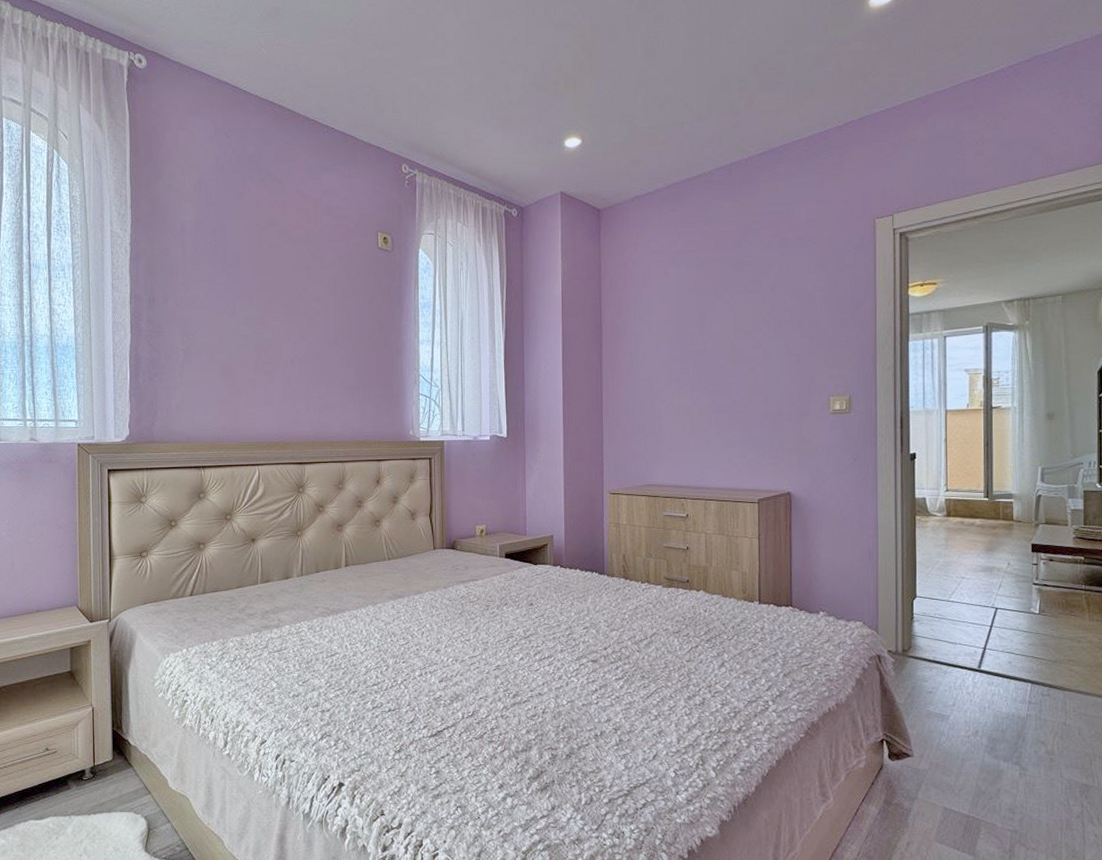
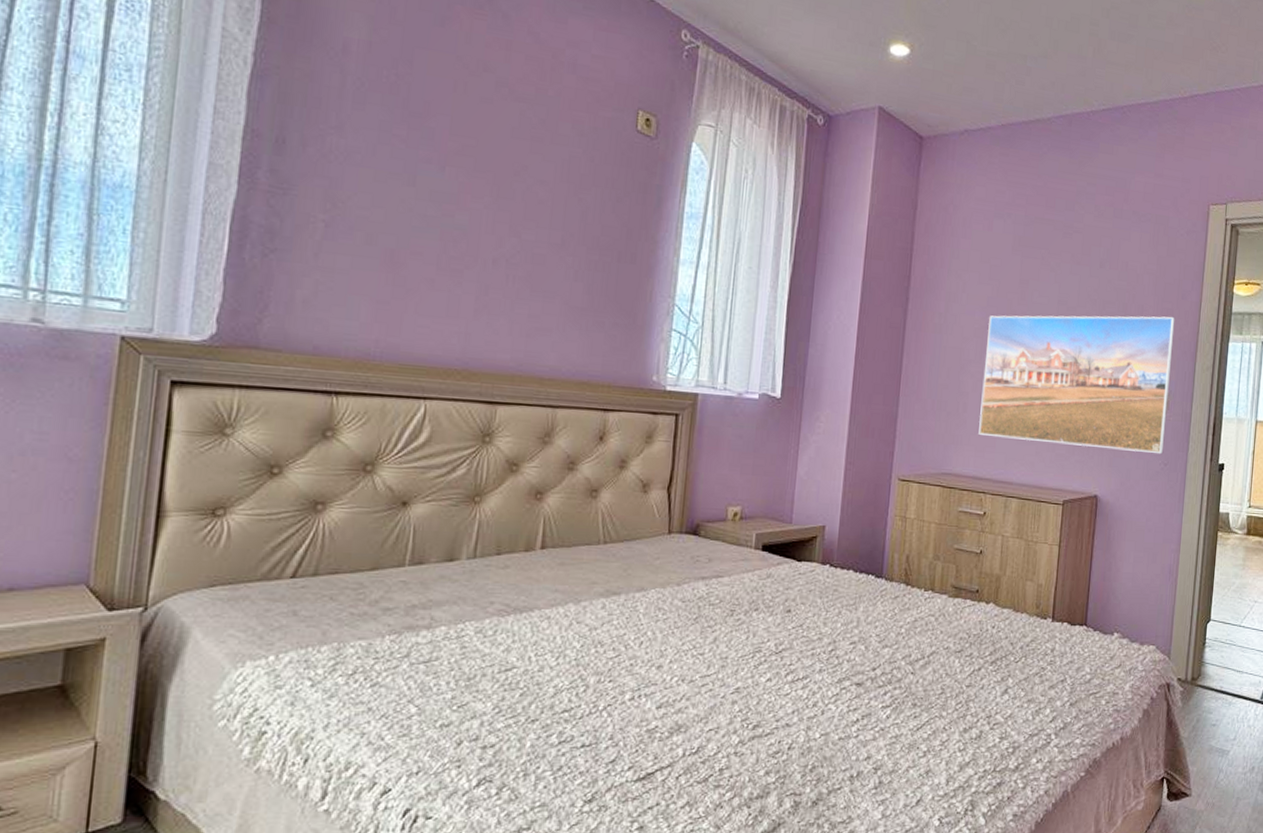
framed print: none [674,326,852,451] -> present [978,315,1175,453]

